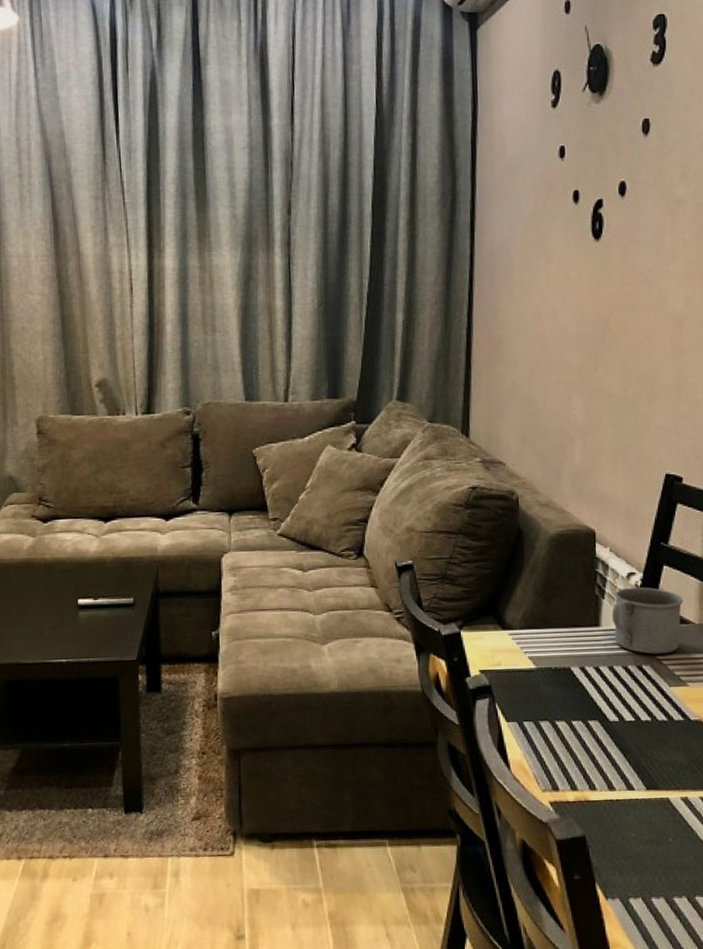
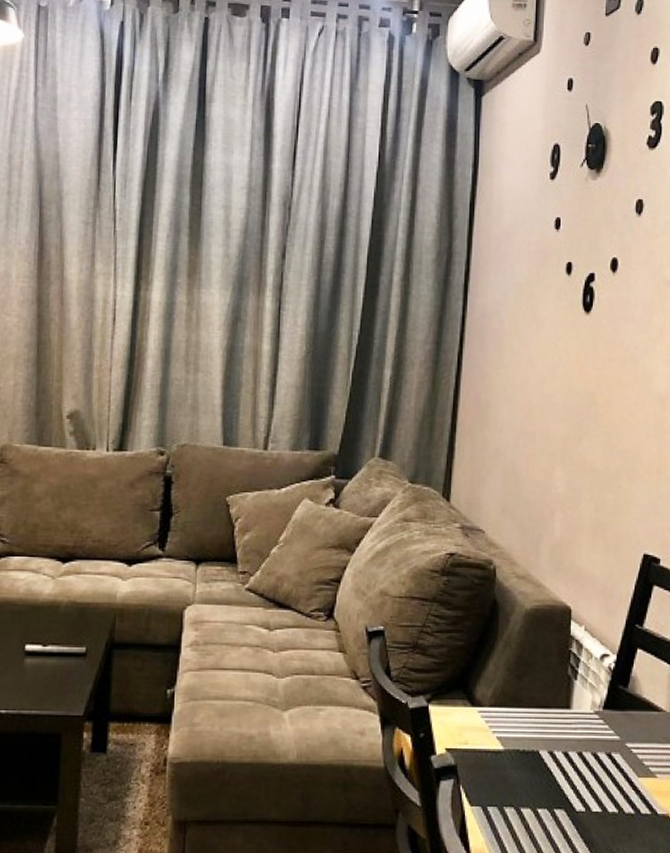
mug: present [611,587,683,654] -> none [583,669,655,742]

